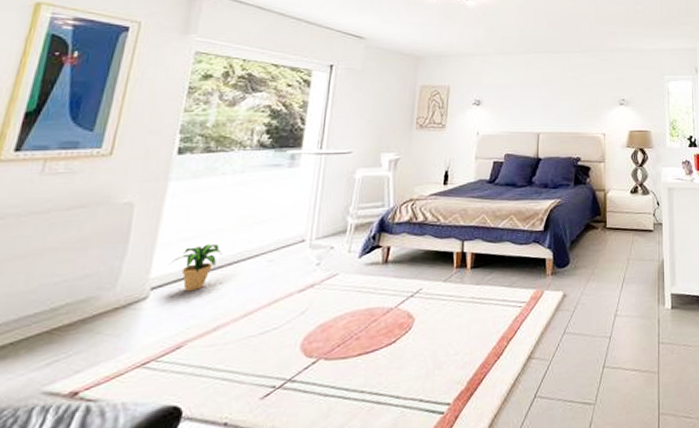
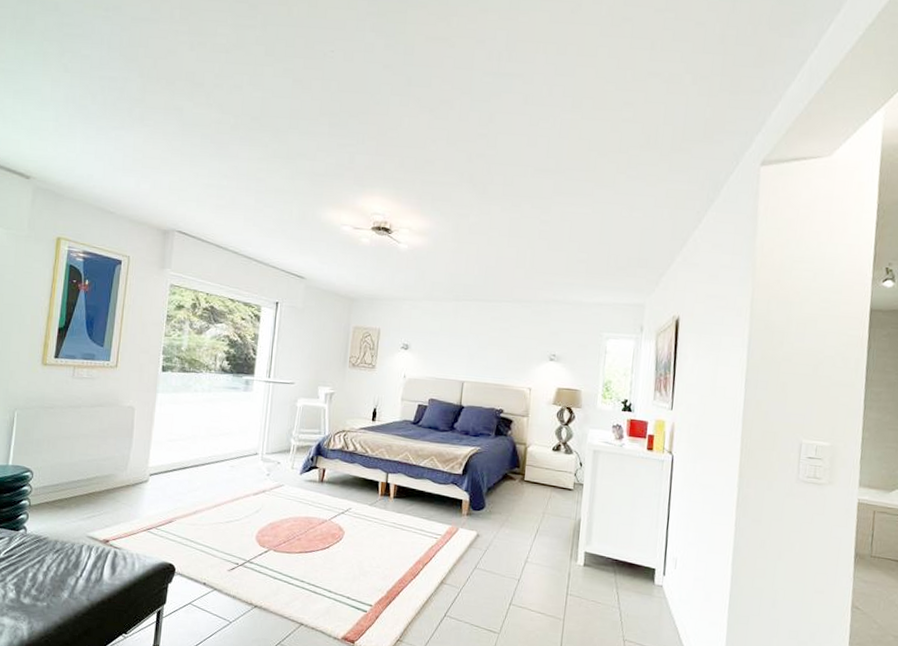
potted plant: present [168,243,222,292] -> none [160,446,197,482]

